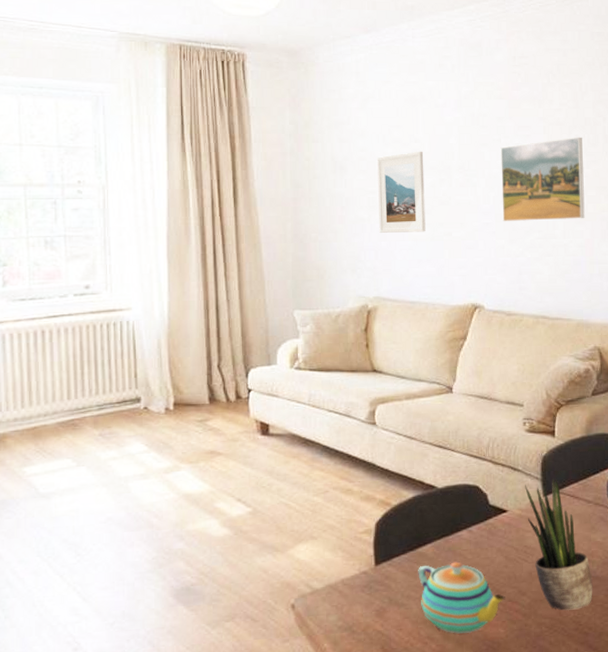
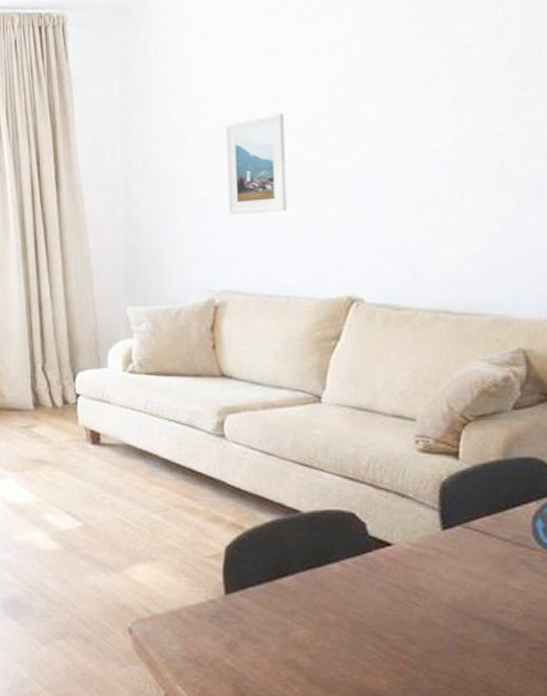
teapot: present [418,561,505,634] -> none [277,598,389,681]
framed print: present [500,137,585,222] -> none [388,78,508,195]
potted plant: present [525,478,593,611] -> none [417,509,509,668]

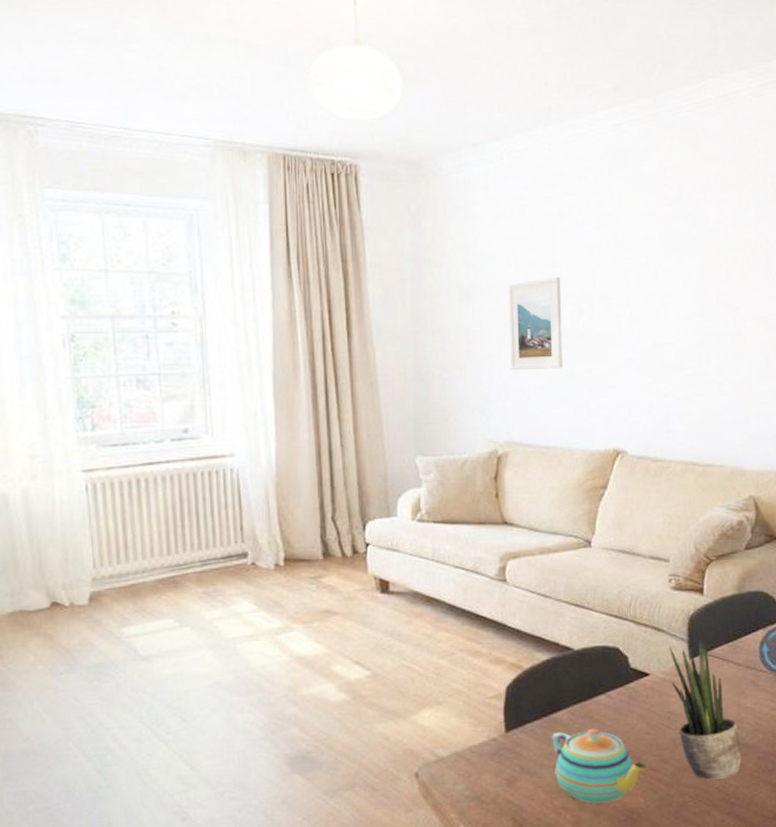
teapot: none [277,598,389,681] -> present [552,728,646,804]
potted plant: none [417,509,509,668] -> present [669,639,742,780]

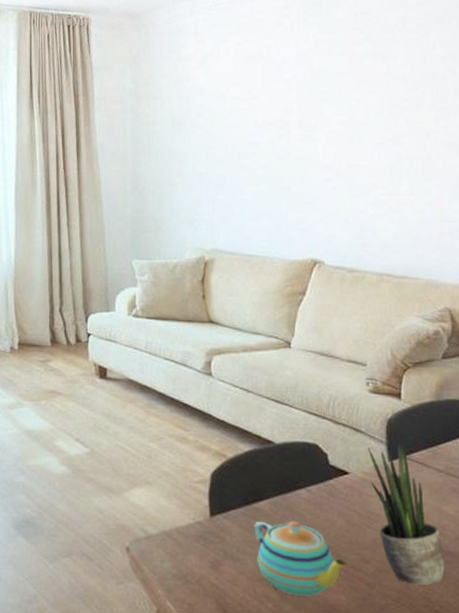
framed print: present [508,276,563,370] -> none [214,107,264,187]

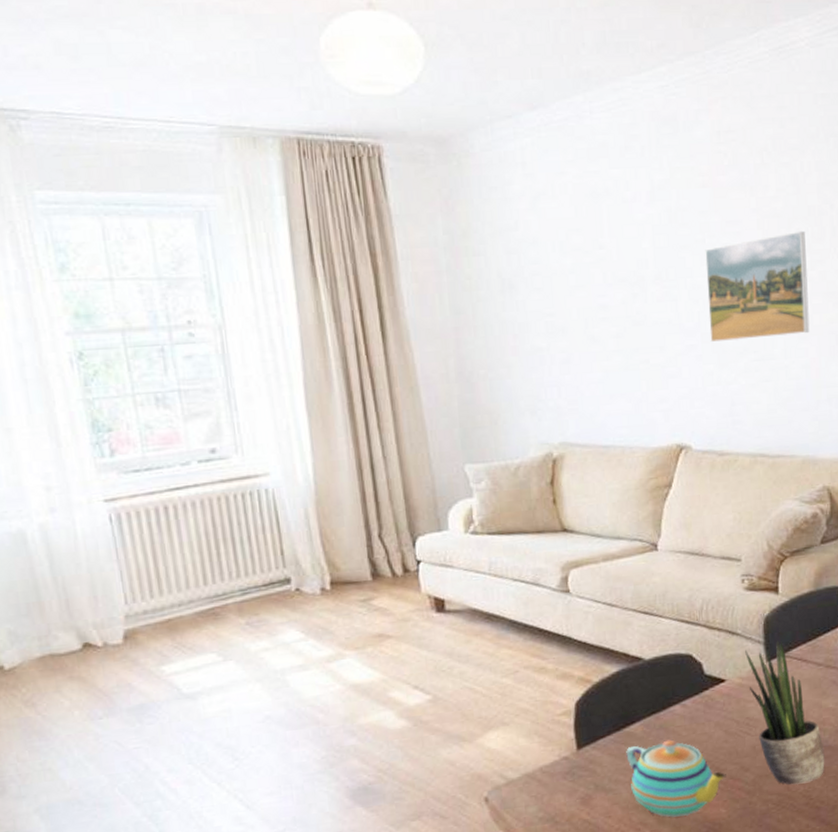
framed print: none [341,92,433,178] -> present [705,230,810,343]

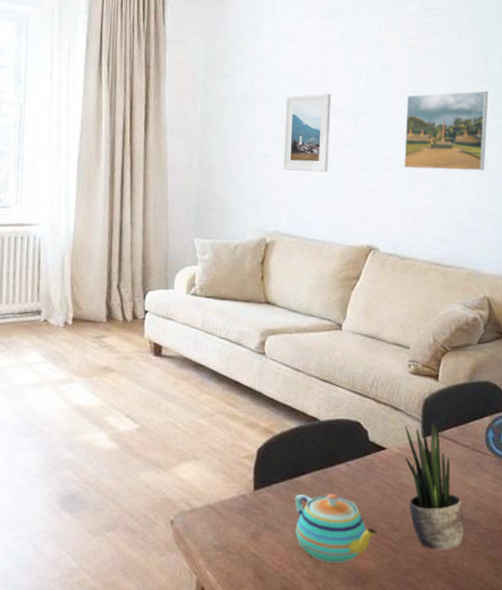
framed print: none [553,259,618,365] -> present [283,93,332,172]

